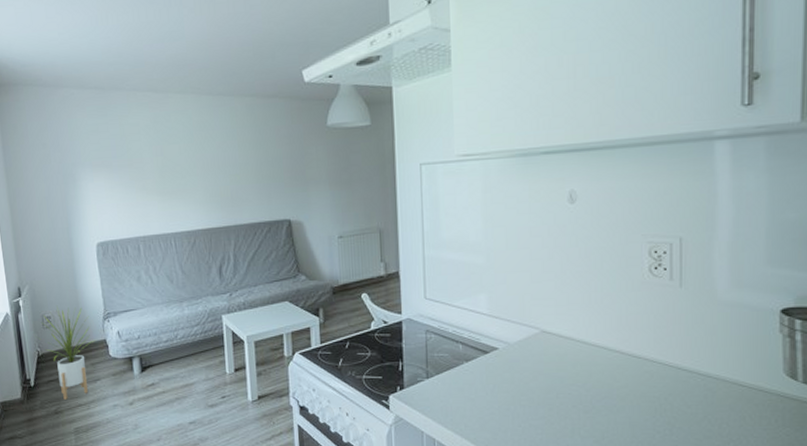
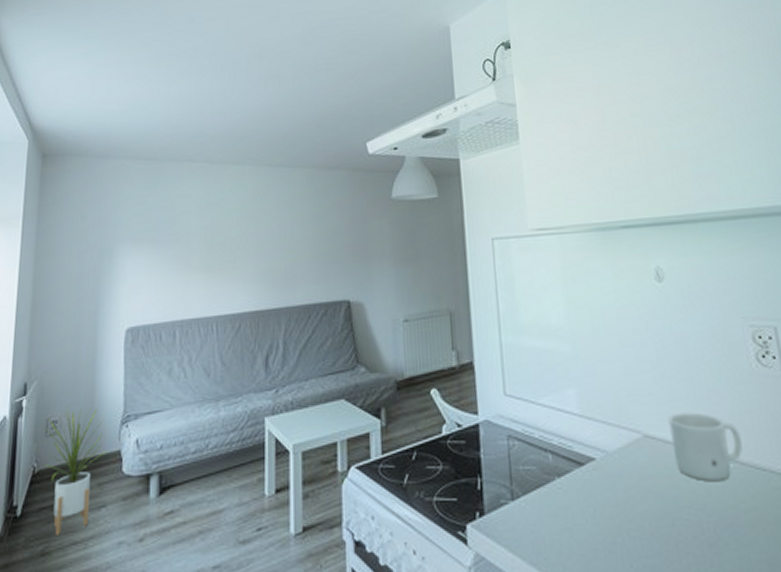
mug: none [564,313,624,367] -> present [668,412,743,482]

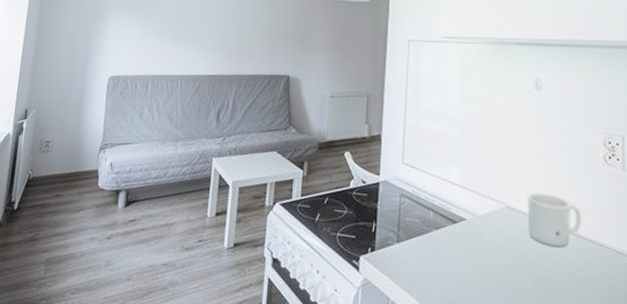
house plant: present [35,406,109,535] -> none [31,131,89,227]

